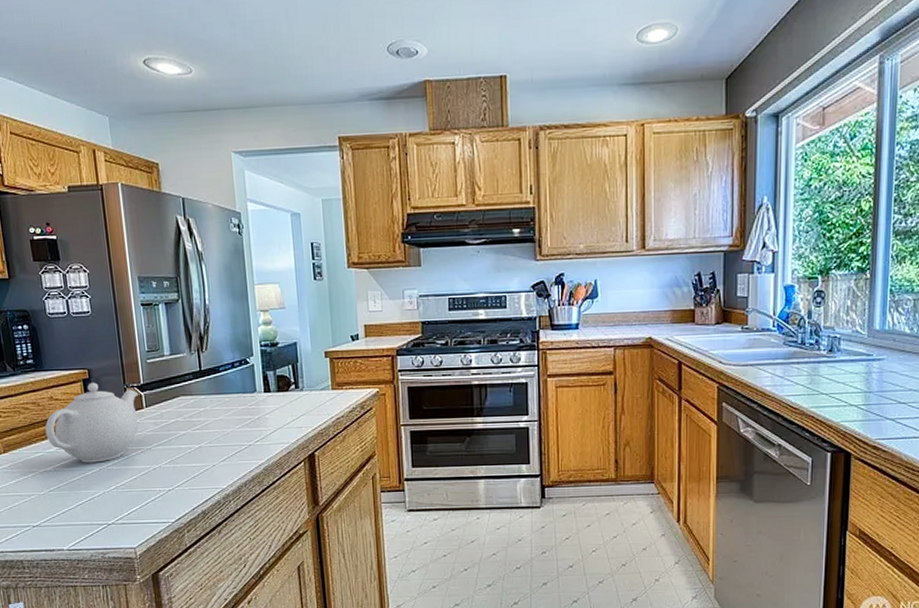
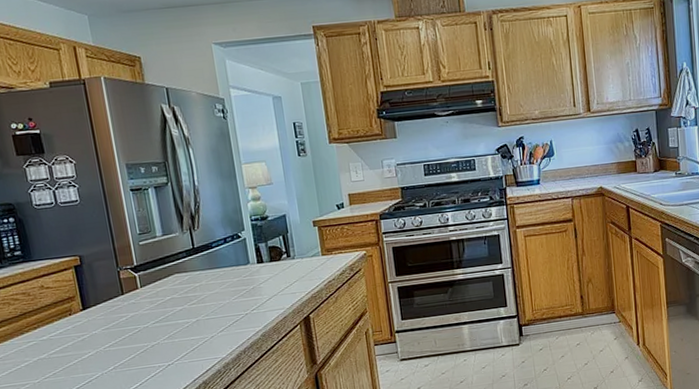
teapot: present [45,382,139,463] -> none [37,268,135,347]

